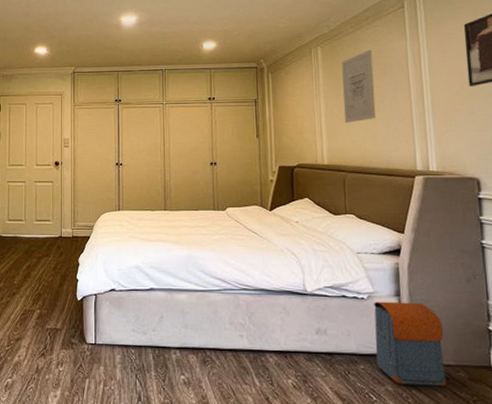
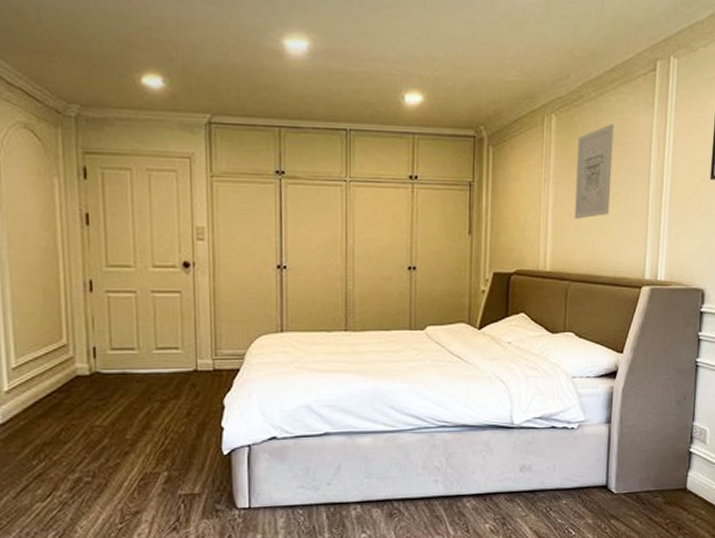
backpack: present [374,301,447,387] -> none [579,428,648,516]

